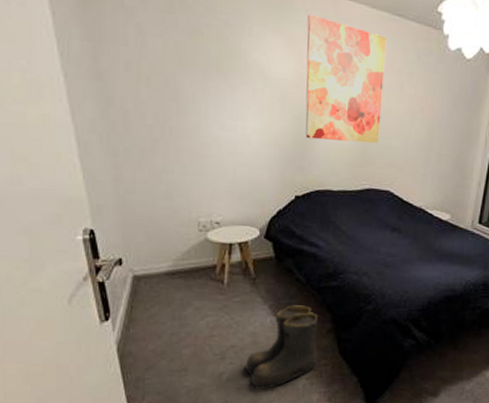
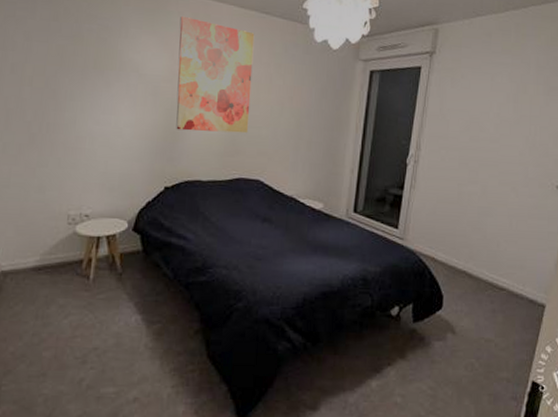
boots: present [244,305,318,390] -> none [106,302,185,400]

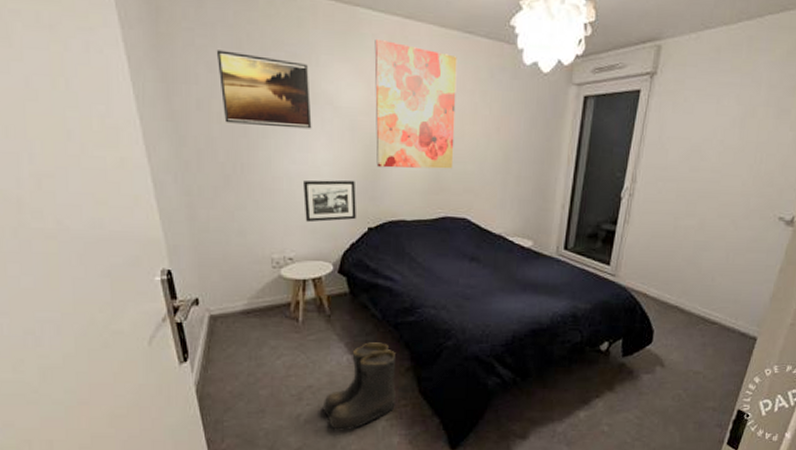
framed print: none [34,21,118,94] -> present [216,50,312,129]
picture frame: none [104,140,155,181] -> present [303,180,356,223]
boots: none [106,302,185,400] -> present [322,342,397,433]

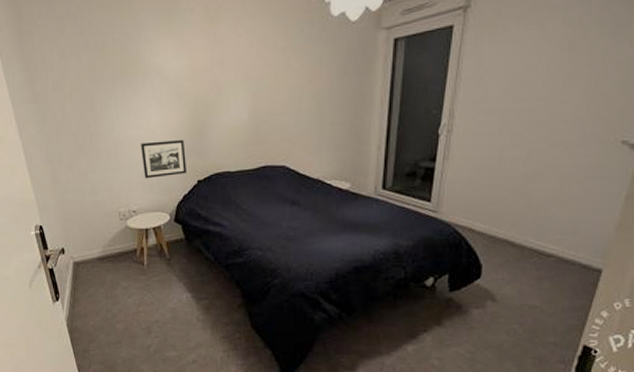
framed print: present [216,50,312,129] -> none [65,39,145,100]
boots: present [322,342,397,433] -> none [168,282,232,362]
wall art: present [374,38,457,169] -> none [193,11,270,126]

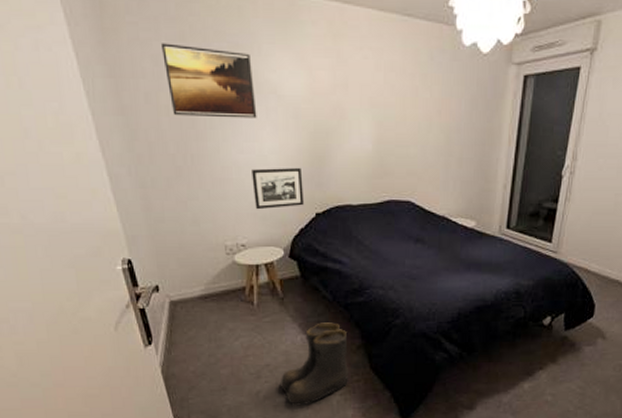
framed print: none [65,39,145,100] -> present [160,43,257,119]
boots: none [168,282,232,362] -> present [280,322,350,407]

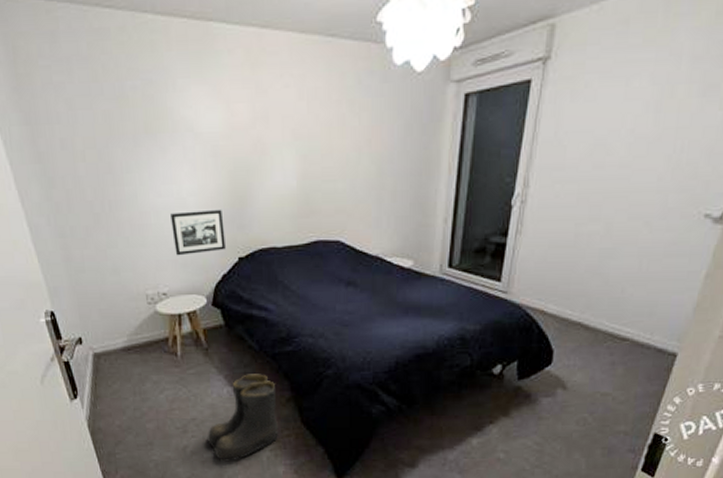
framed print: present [160,43,257,119] -> none [73,85,174,161]

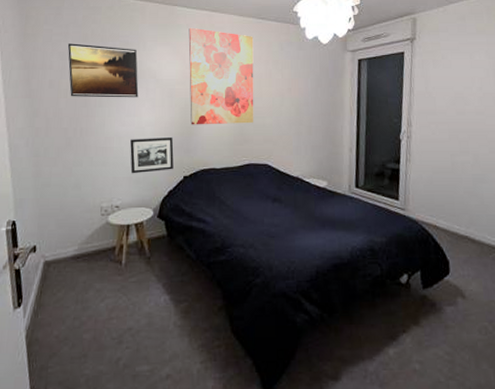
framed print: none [73,85,174,161] -> present [67,43,139,98]
boots: present [207,374,280,463] -> none [140,282,211,377]
wall art: none [231,54,323,194] -> present [188,27,254,125]

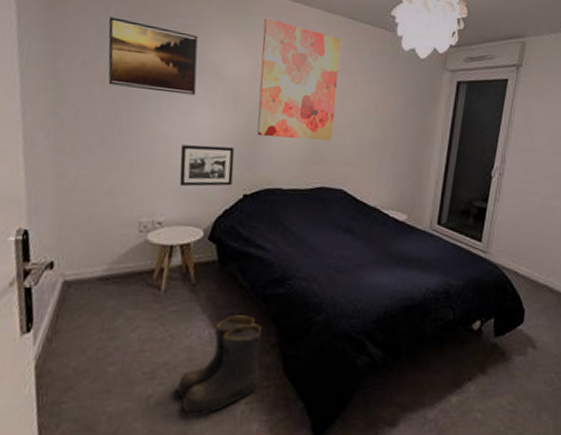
boots: none [140,282,211,377] -> present [176,315,262,418]

